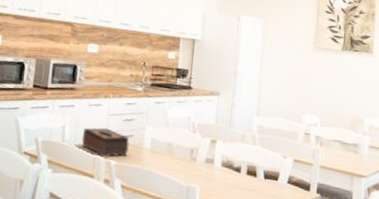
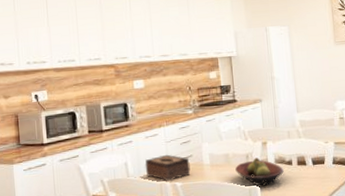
fruit bowl: none [176,154,230,189] -> present [235,157,284,186]

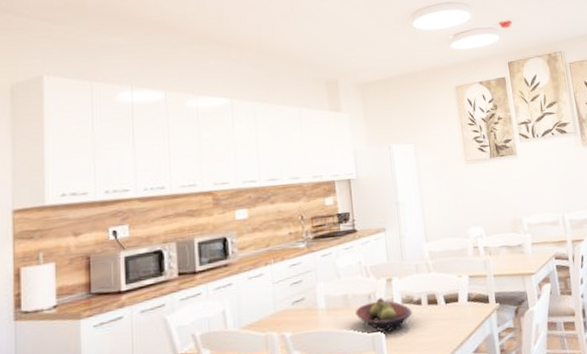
tissue box: present [145,154,191,181] -> none [247,298,303,332]

